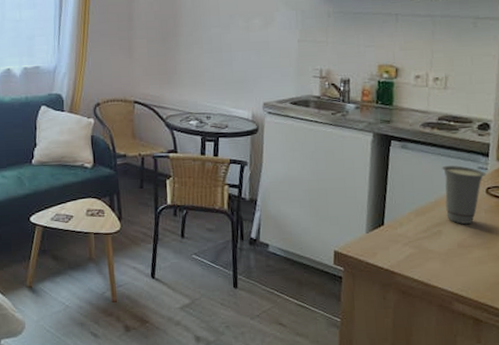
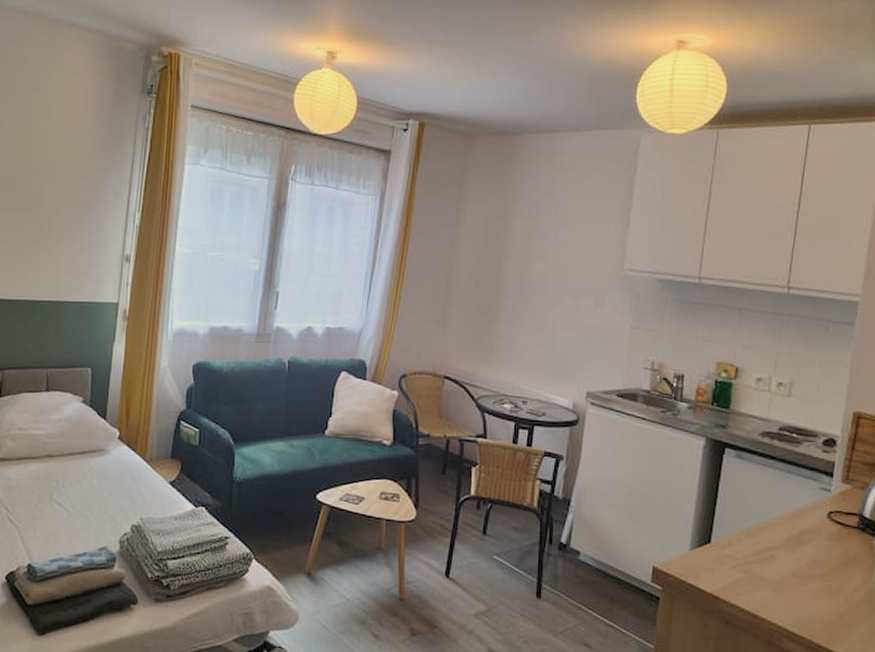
cup: present [442,165,486,224] -> none [780,483,829,551]

